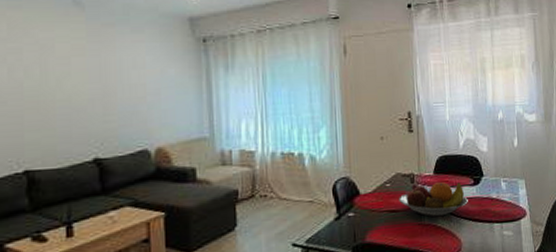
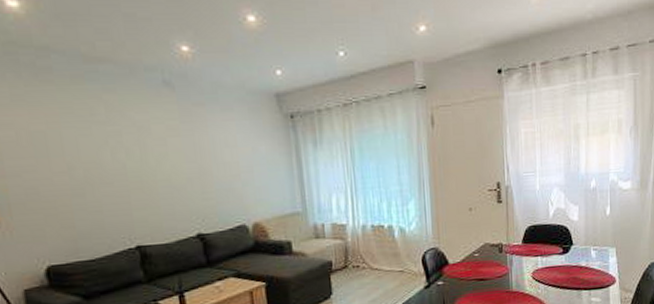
fruit bowl: present [399,182,468,216] -> none [487,251,557,284]

